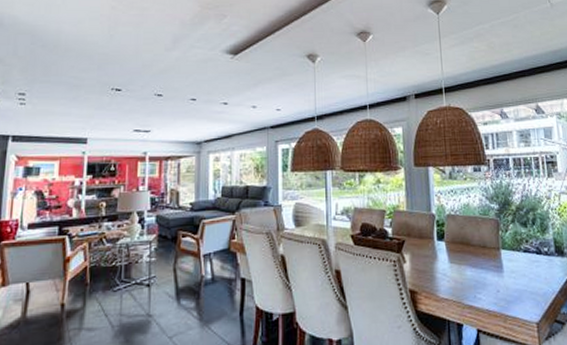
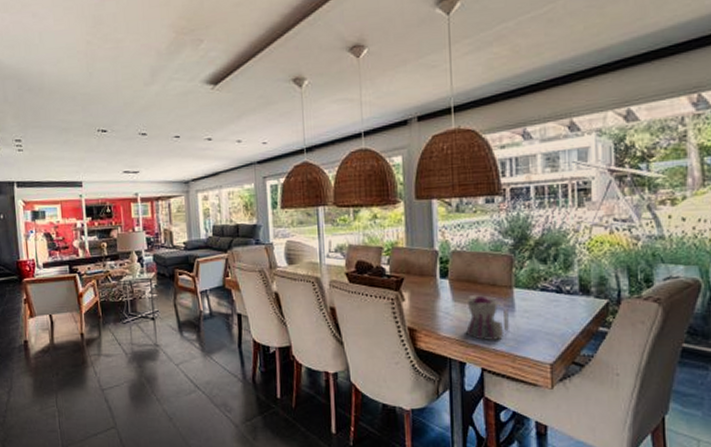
teapot: none [456,257,499,301] -> present [460,295,509,340]

